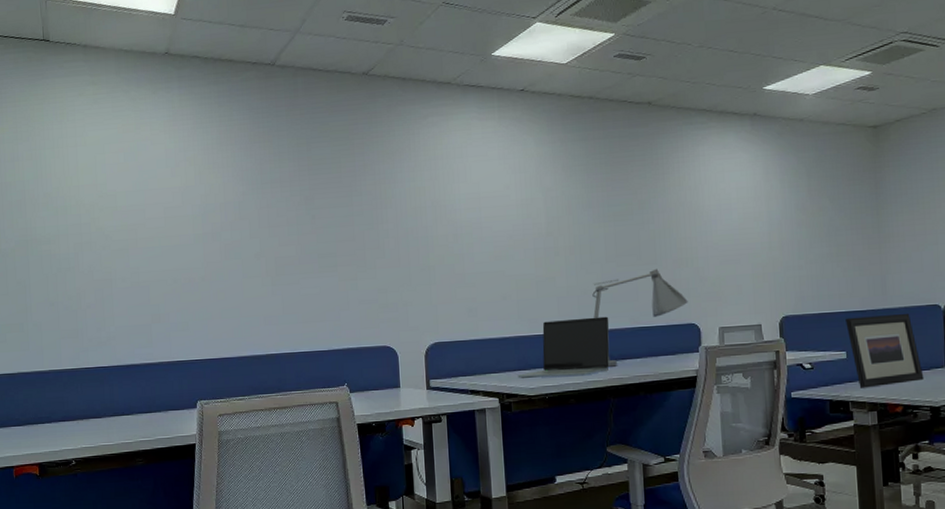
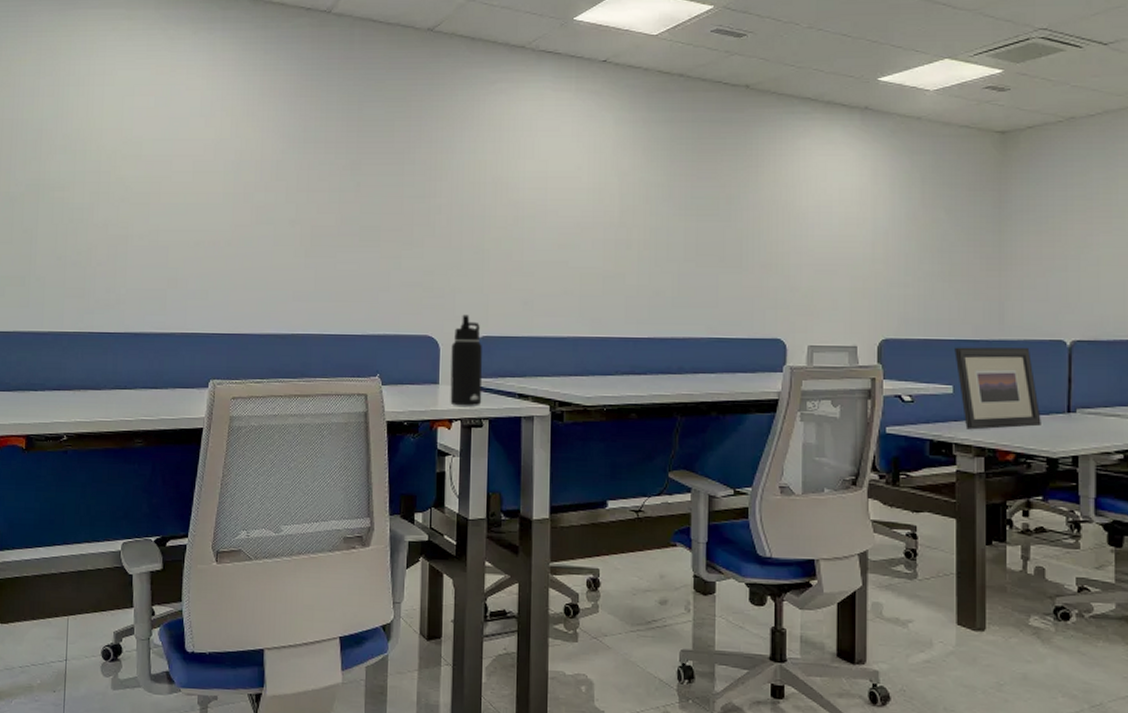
water bottle: none [408,324,439,406] -> present [450,314,483,407]
laptop: present [517,316,610,378] -> none [573,322,683,388]
desk lamp: present [592,268,688,367] -> none [665,273,775,381]

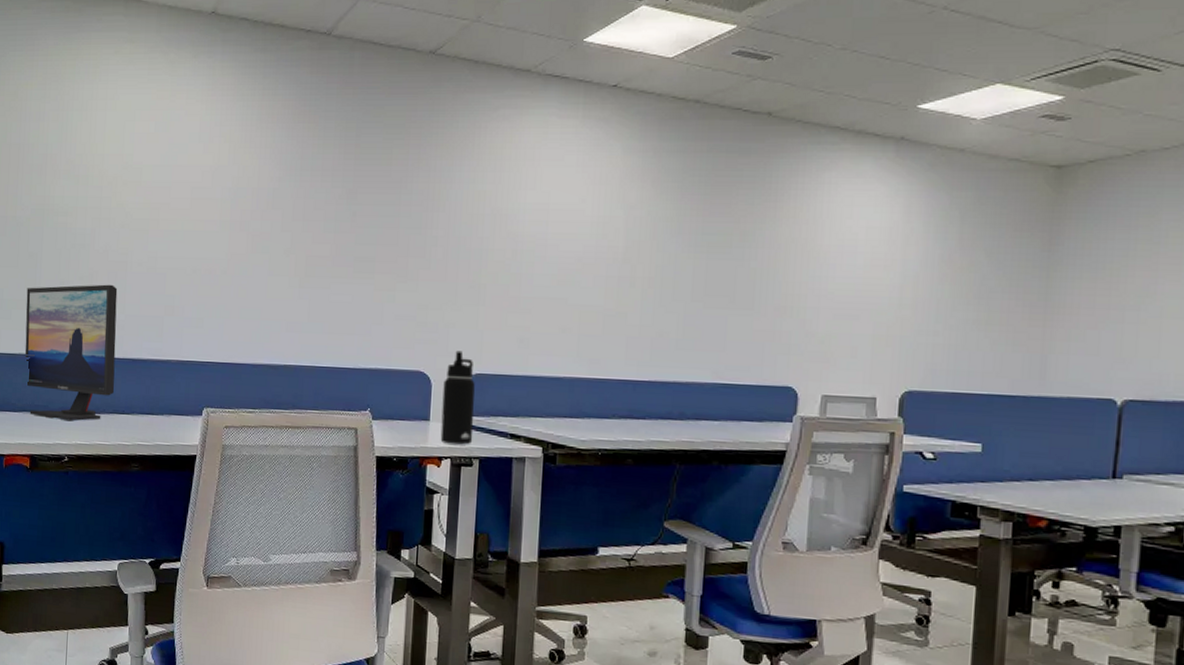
computer monitor: none [19,258,118,399] -> present [24,284,118,422]
picture frame: present [954,347,1041,430] -> none [986,402,1081,493]

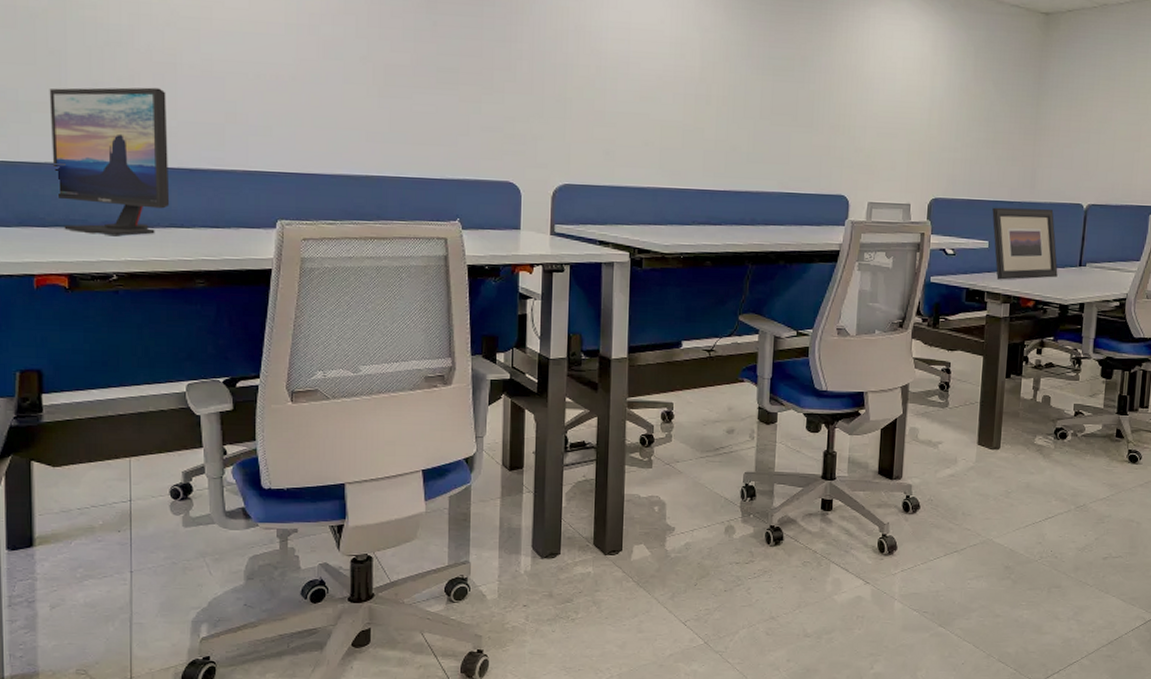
water bottle: present [440,350,475,445] -> none [531,162,564,252]
picture frame: none [986,402,1081,493] -> present [992,207,1058,280]

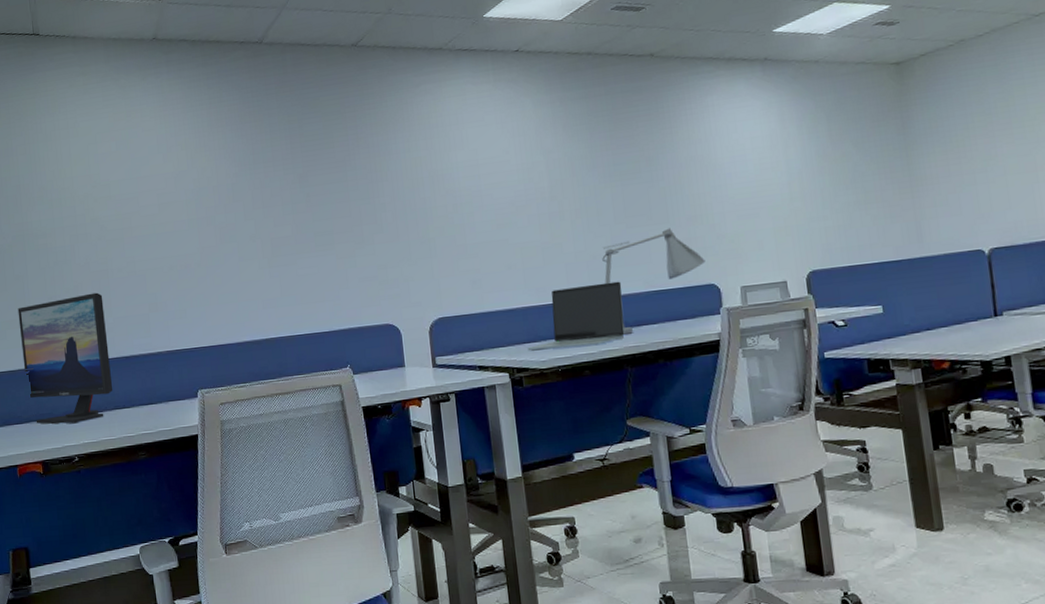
laptop: none [652,175,756,238] -> present [527,281,625,351]
desk lamp: none [740,132,840,232] -> present [602,228,706,335]
picture frame: present [992,207,1058,280] -> none [879,261,971,345]

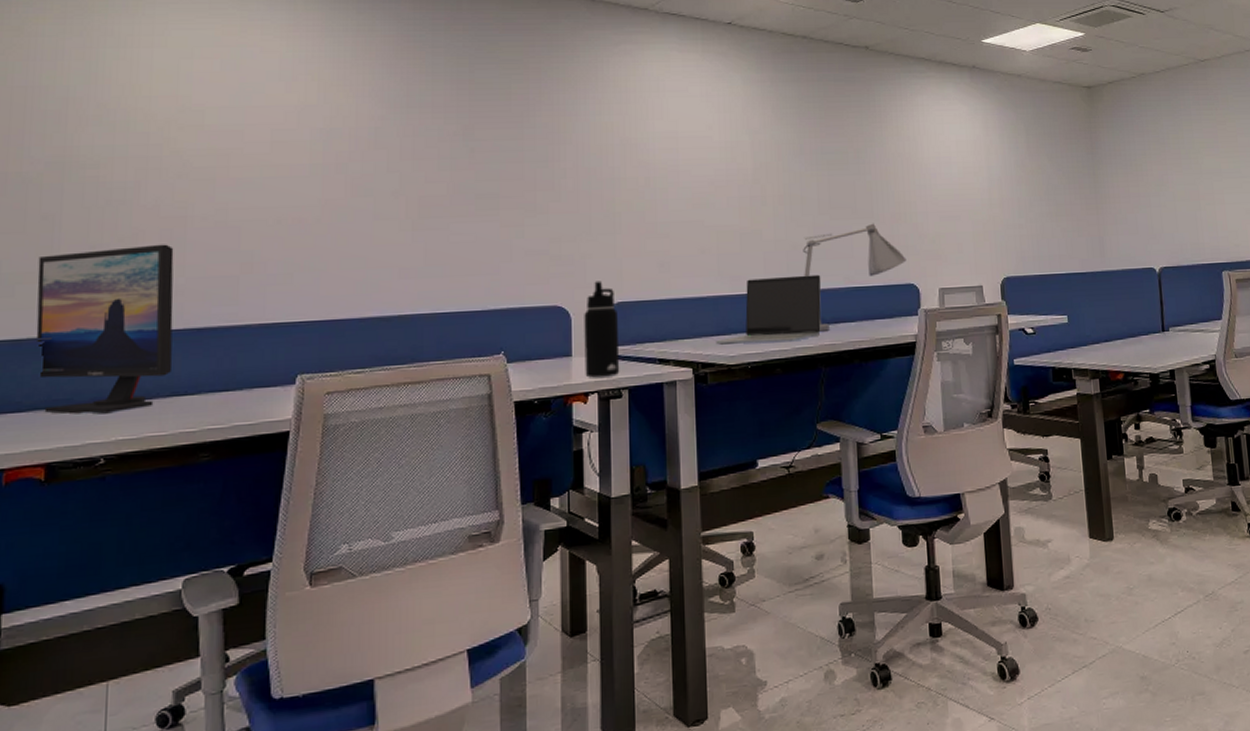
water bottle: none [411,300,447,385] -> present [584,281,620,378]

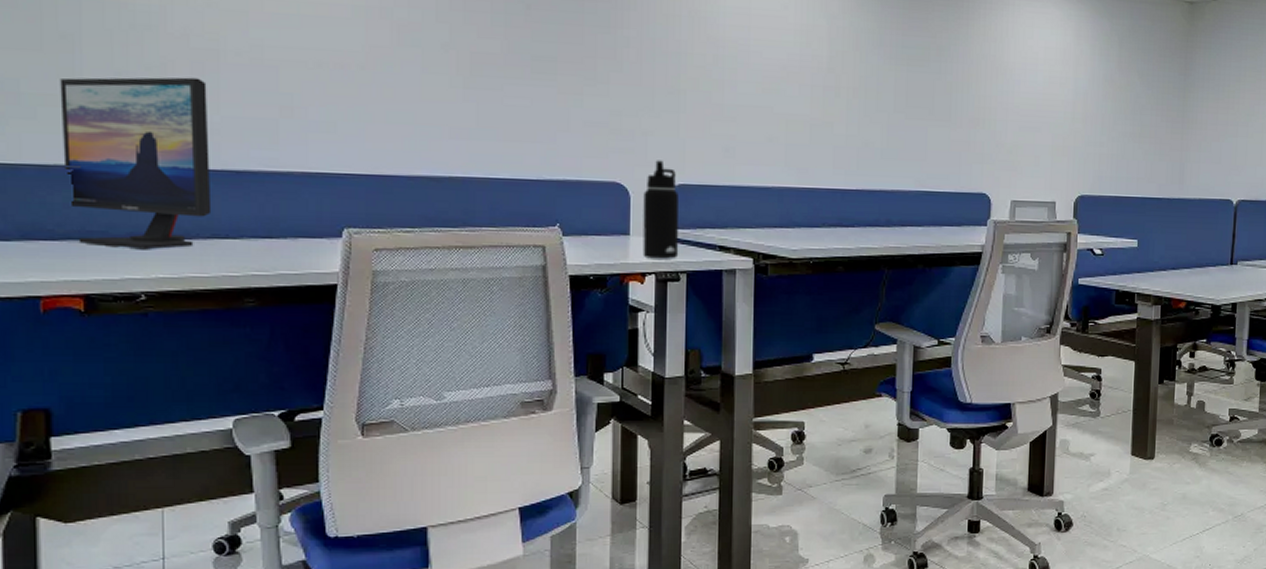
laptop: present [715,274,822,345] -> none [778,173,891,241]
desk lamp: present [803,223,907,331] -> none [874,126,981,233]

